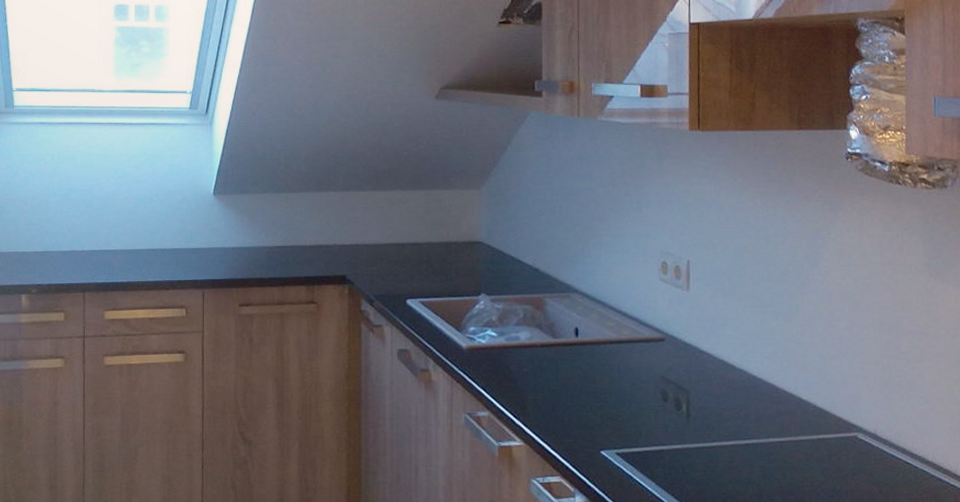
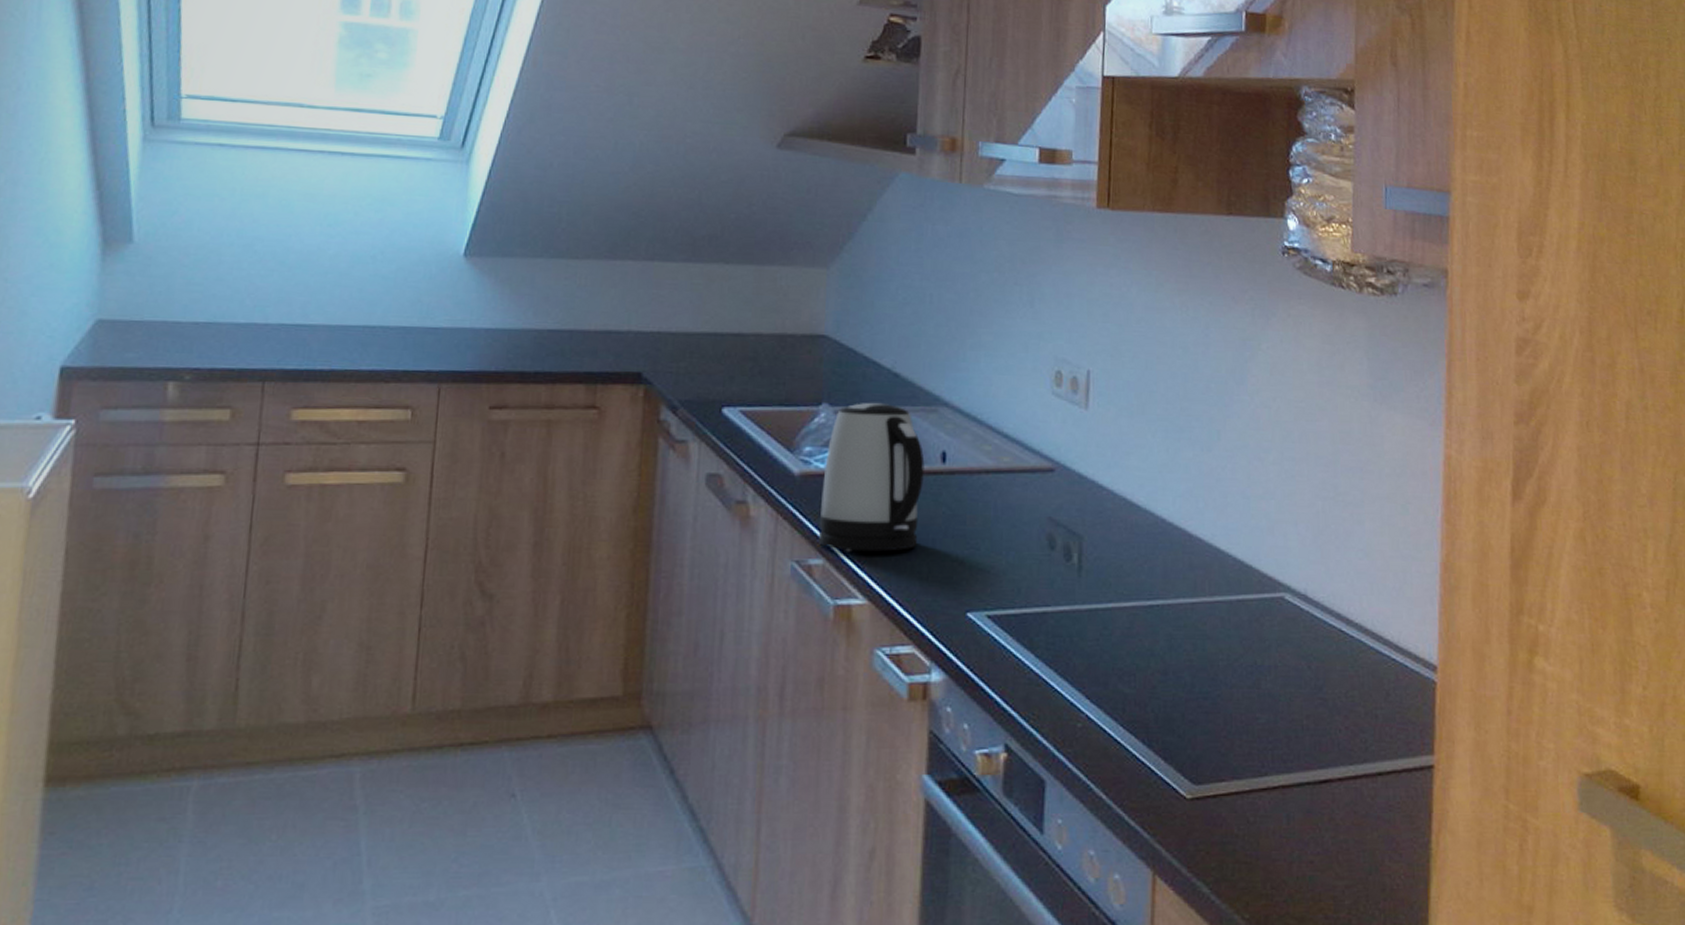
kettle: none [483,291,562,405] -> present [817,402,925,552]

